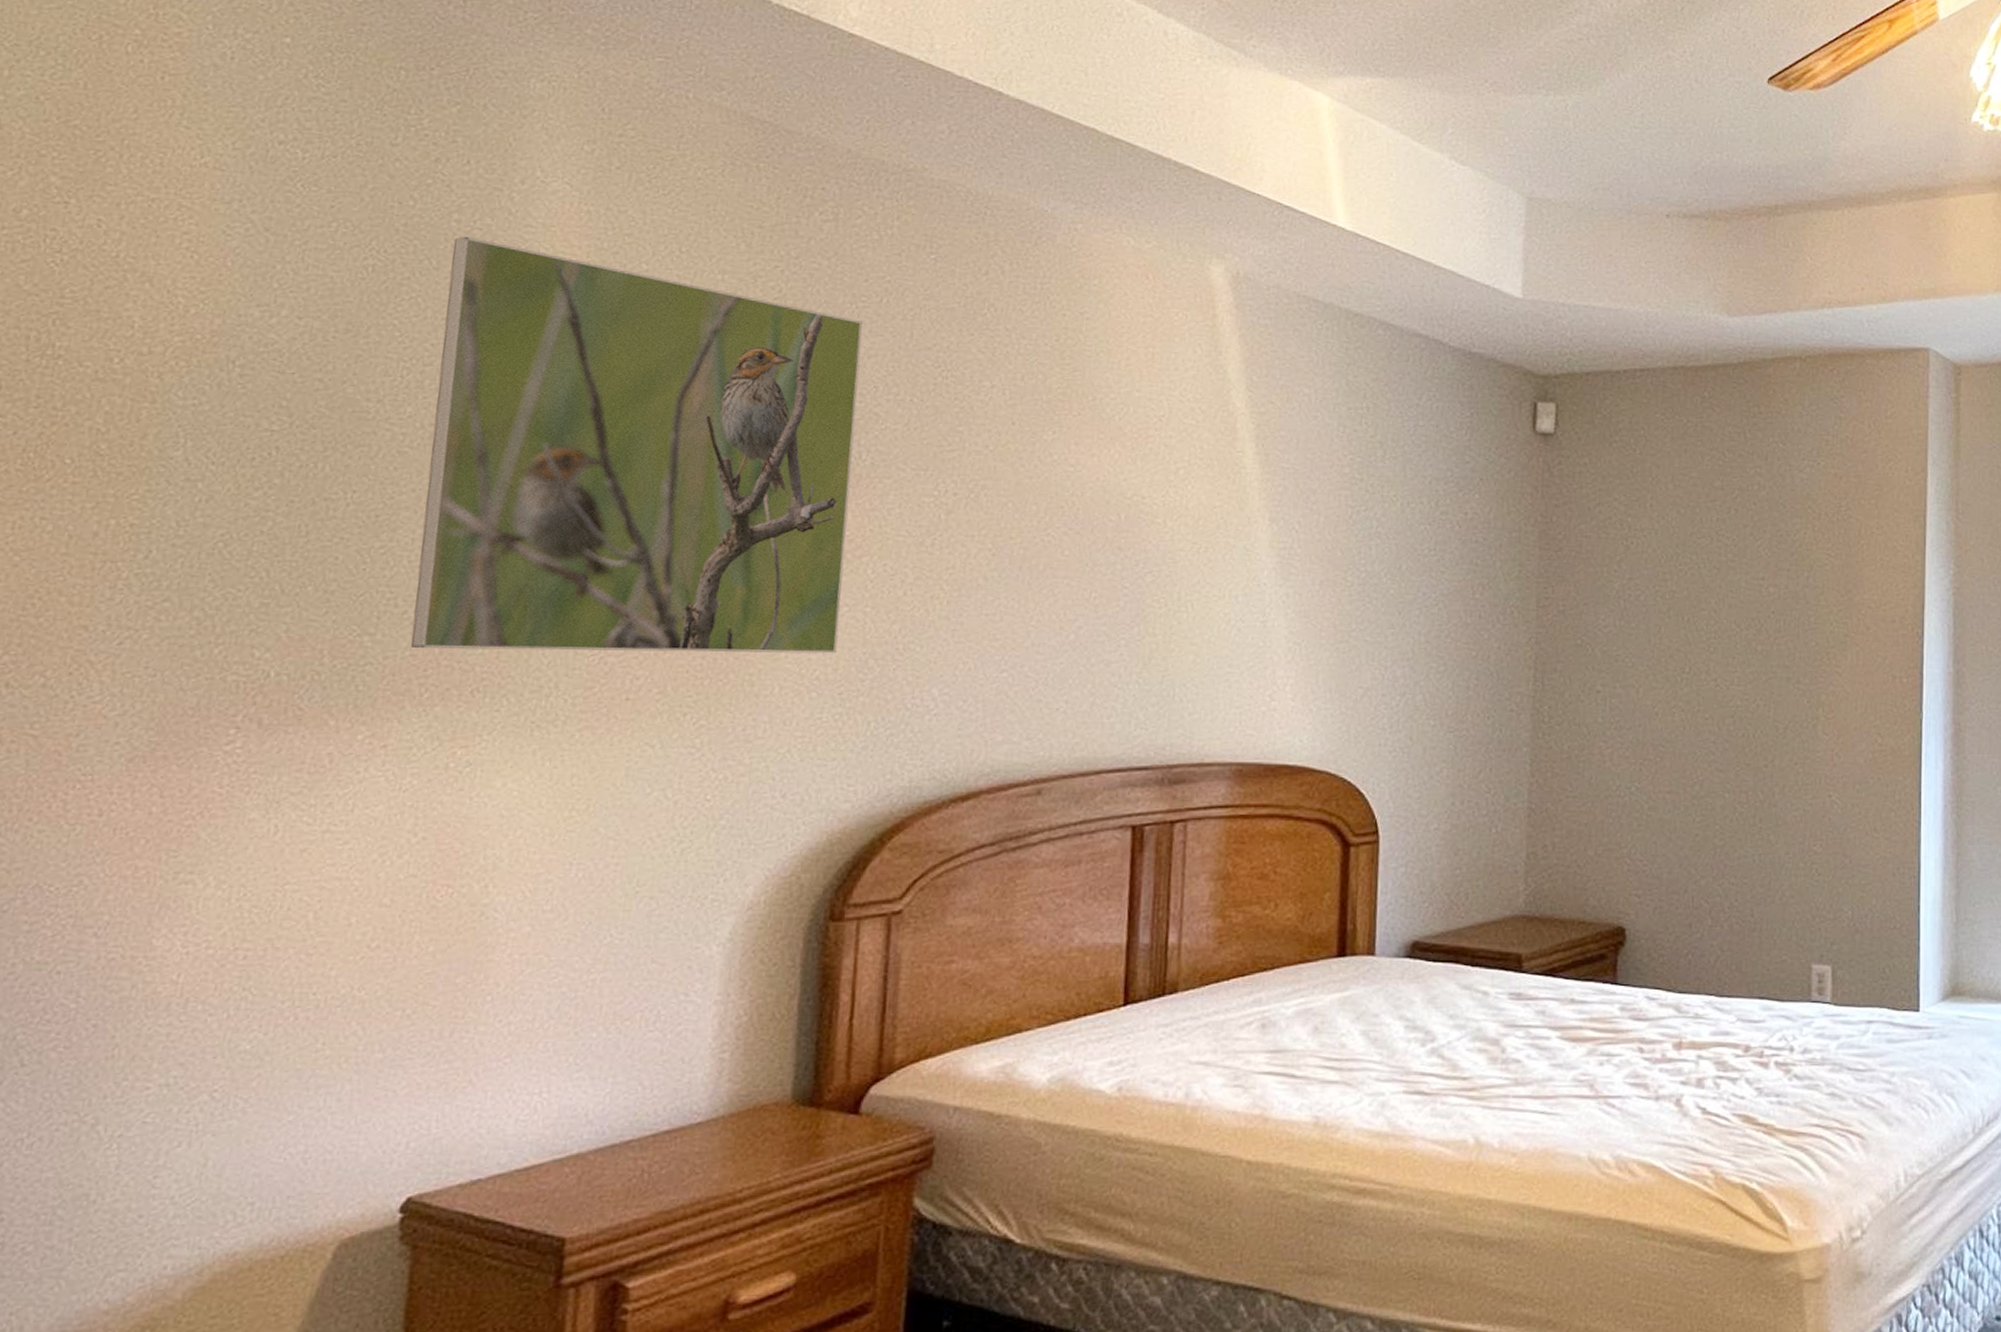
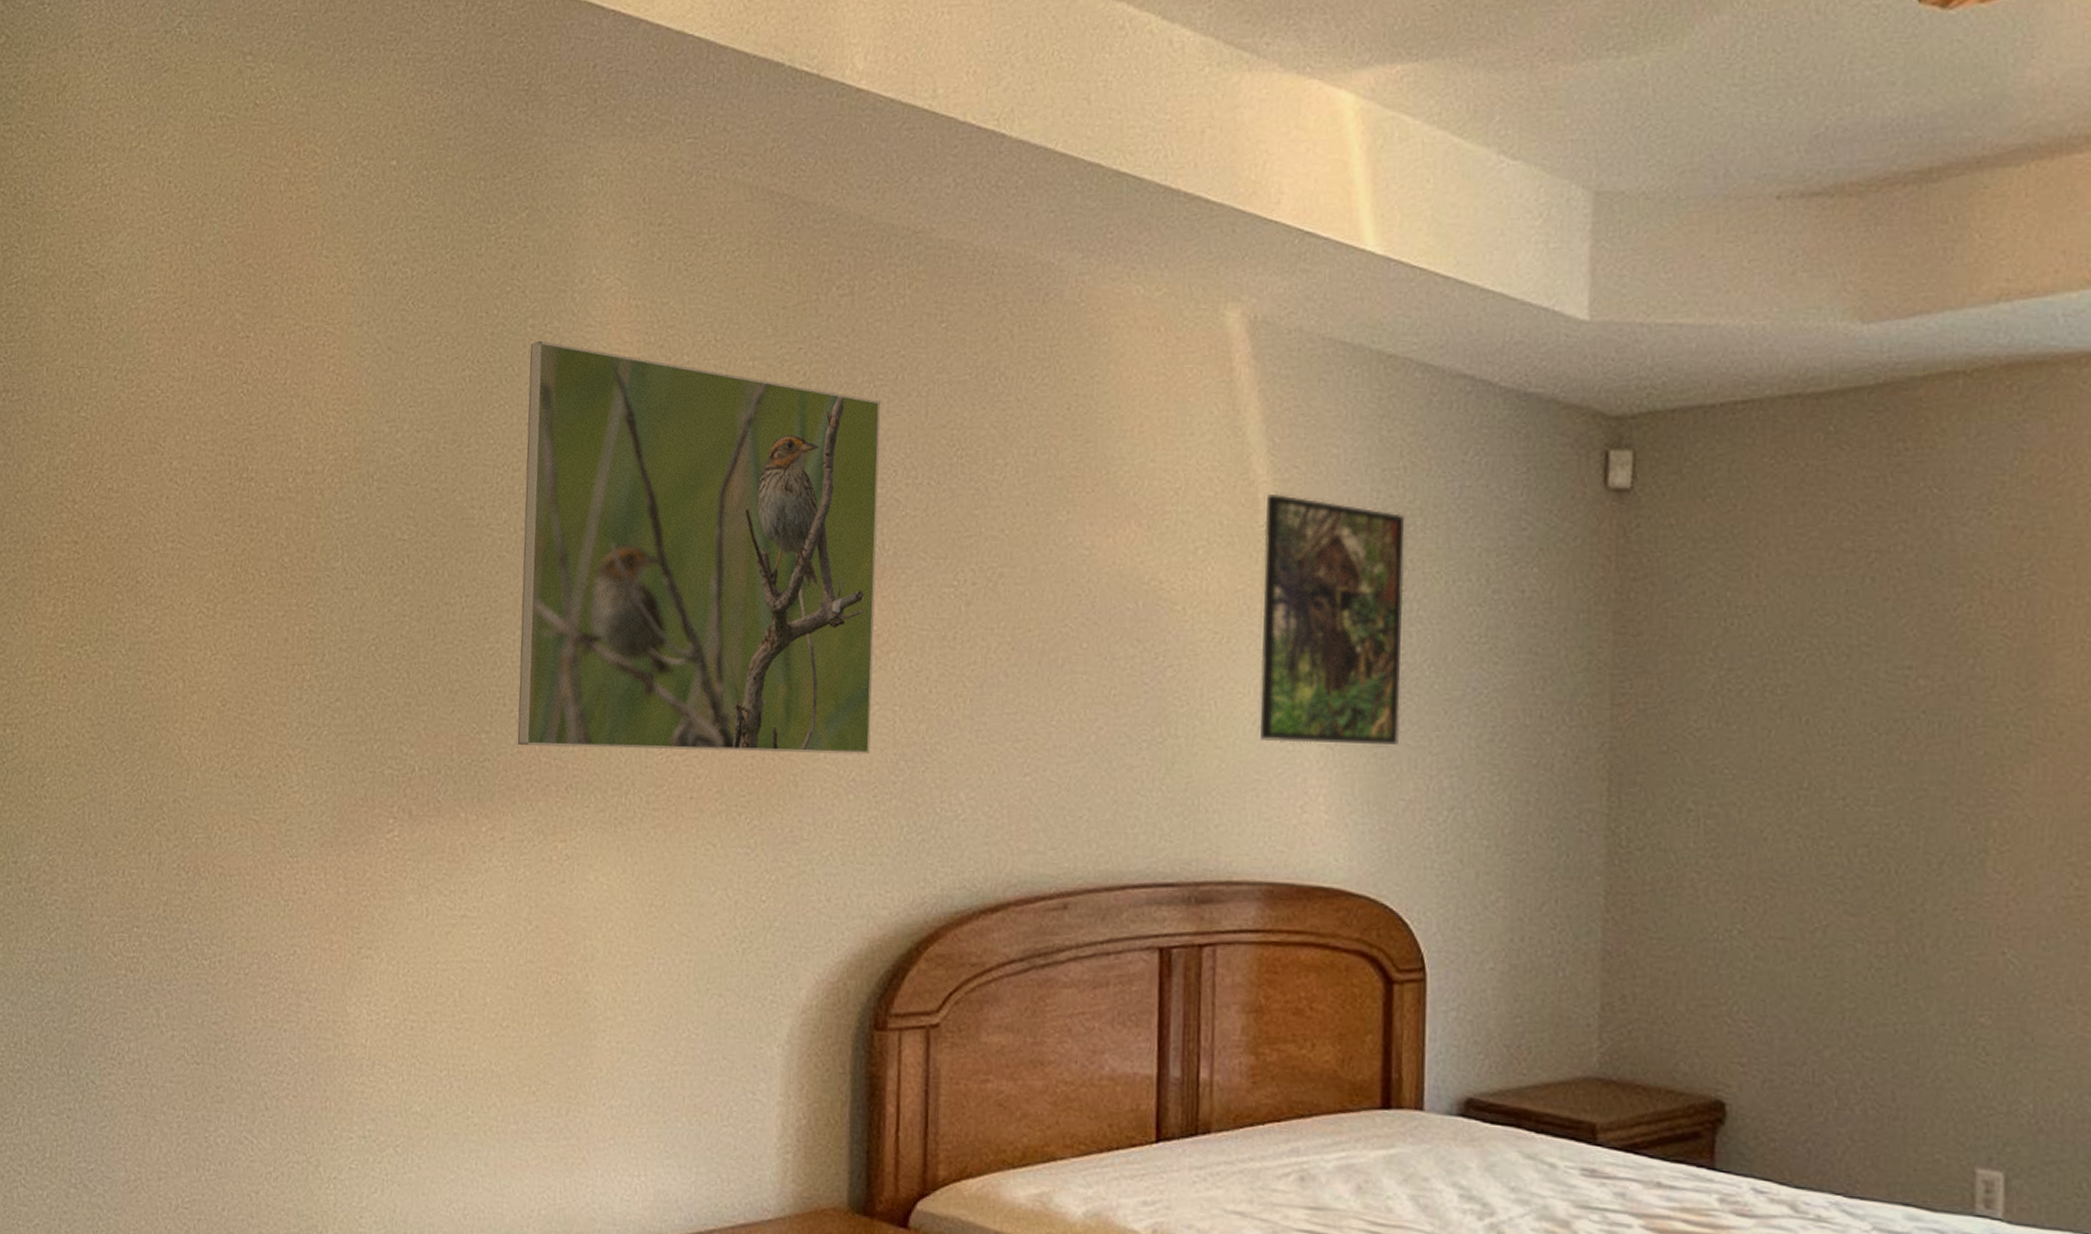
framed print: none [1233,423,1367,641] -> present [1260,493,1405,745]

